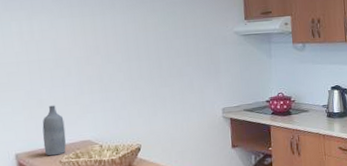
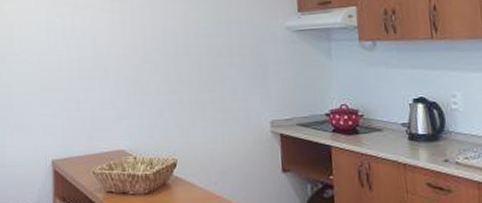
bottle: present [42,105,66,156] -> none [78,108,101,165]

